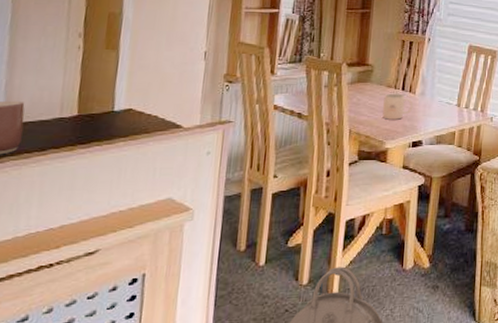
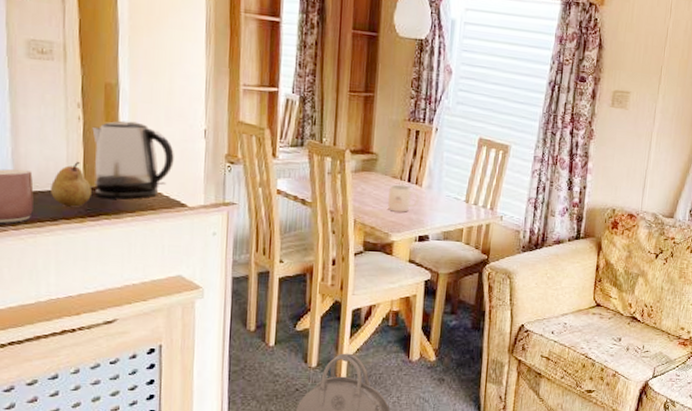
fruit: none [42,90,85,135] -> present [51,162,91,207]
kettle: none [88,47,173,124] -> present [92,120,174,200]

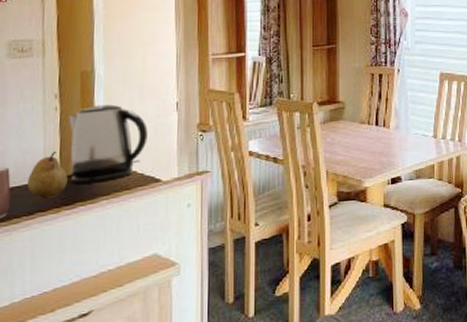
mug: present [388,184,420,212] -> none [358,129,389,157]

